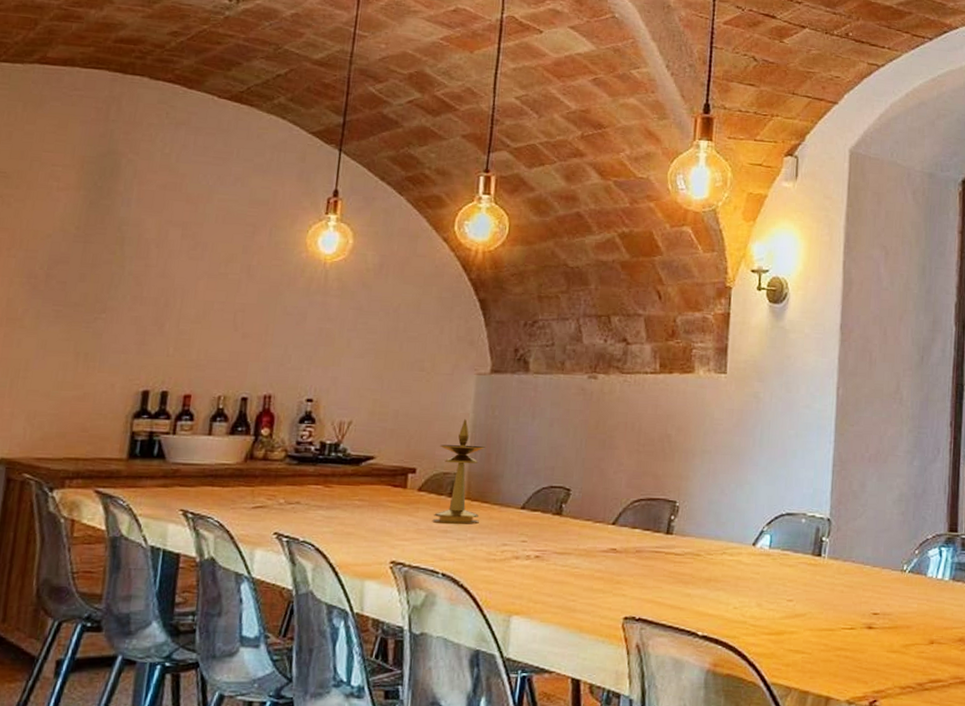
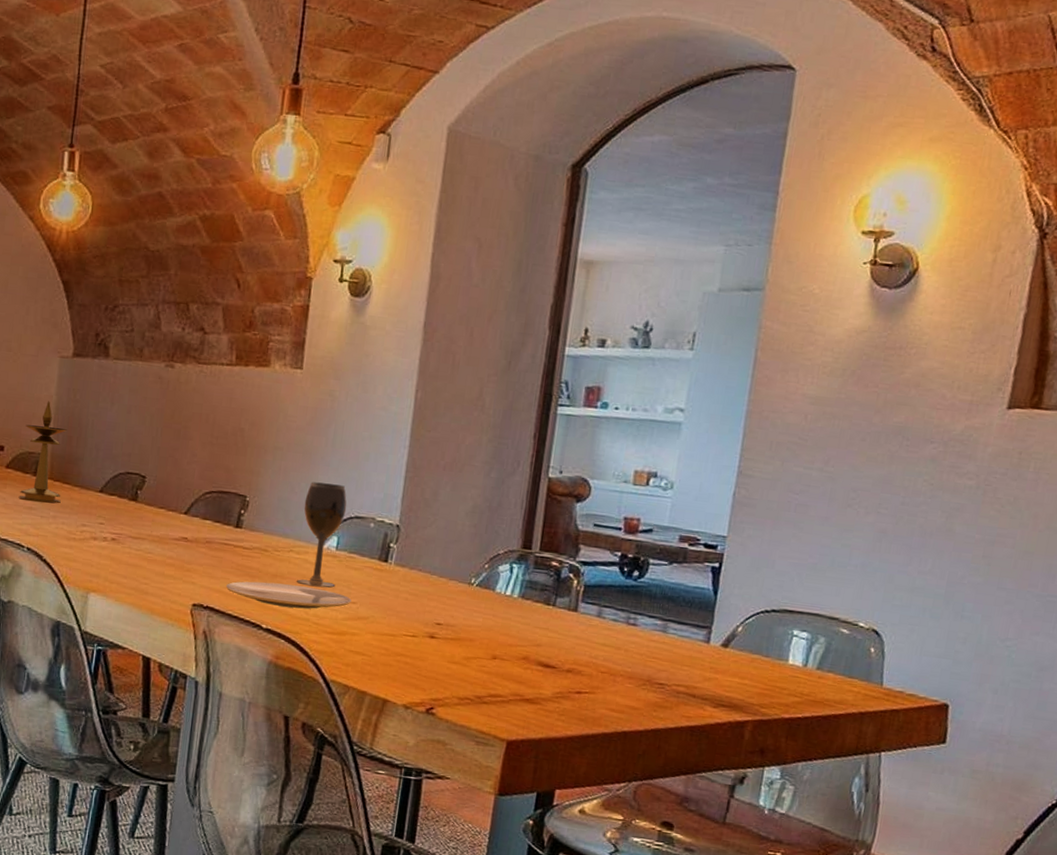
plate: none [658,587,788,612] -> present [225,581,352,609]
wine glass: none [731,482,778,588] -> present [297,482,347,588]

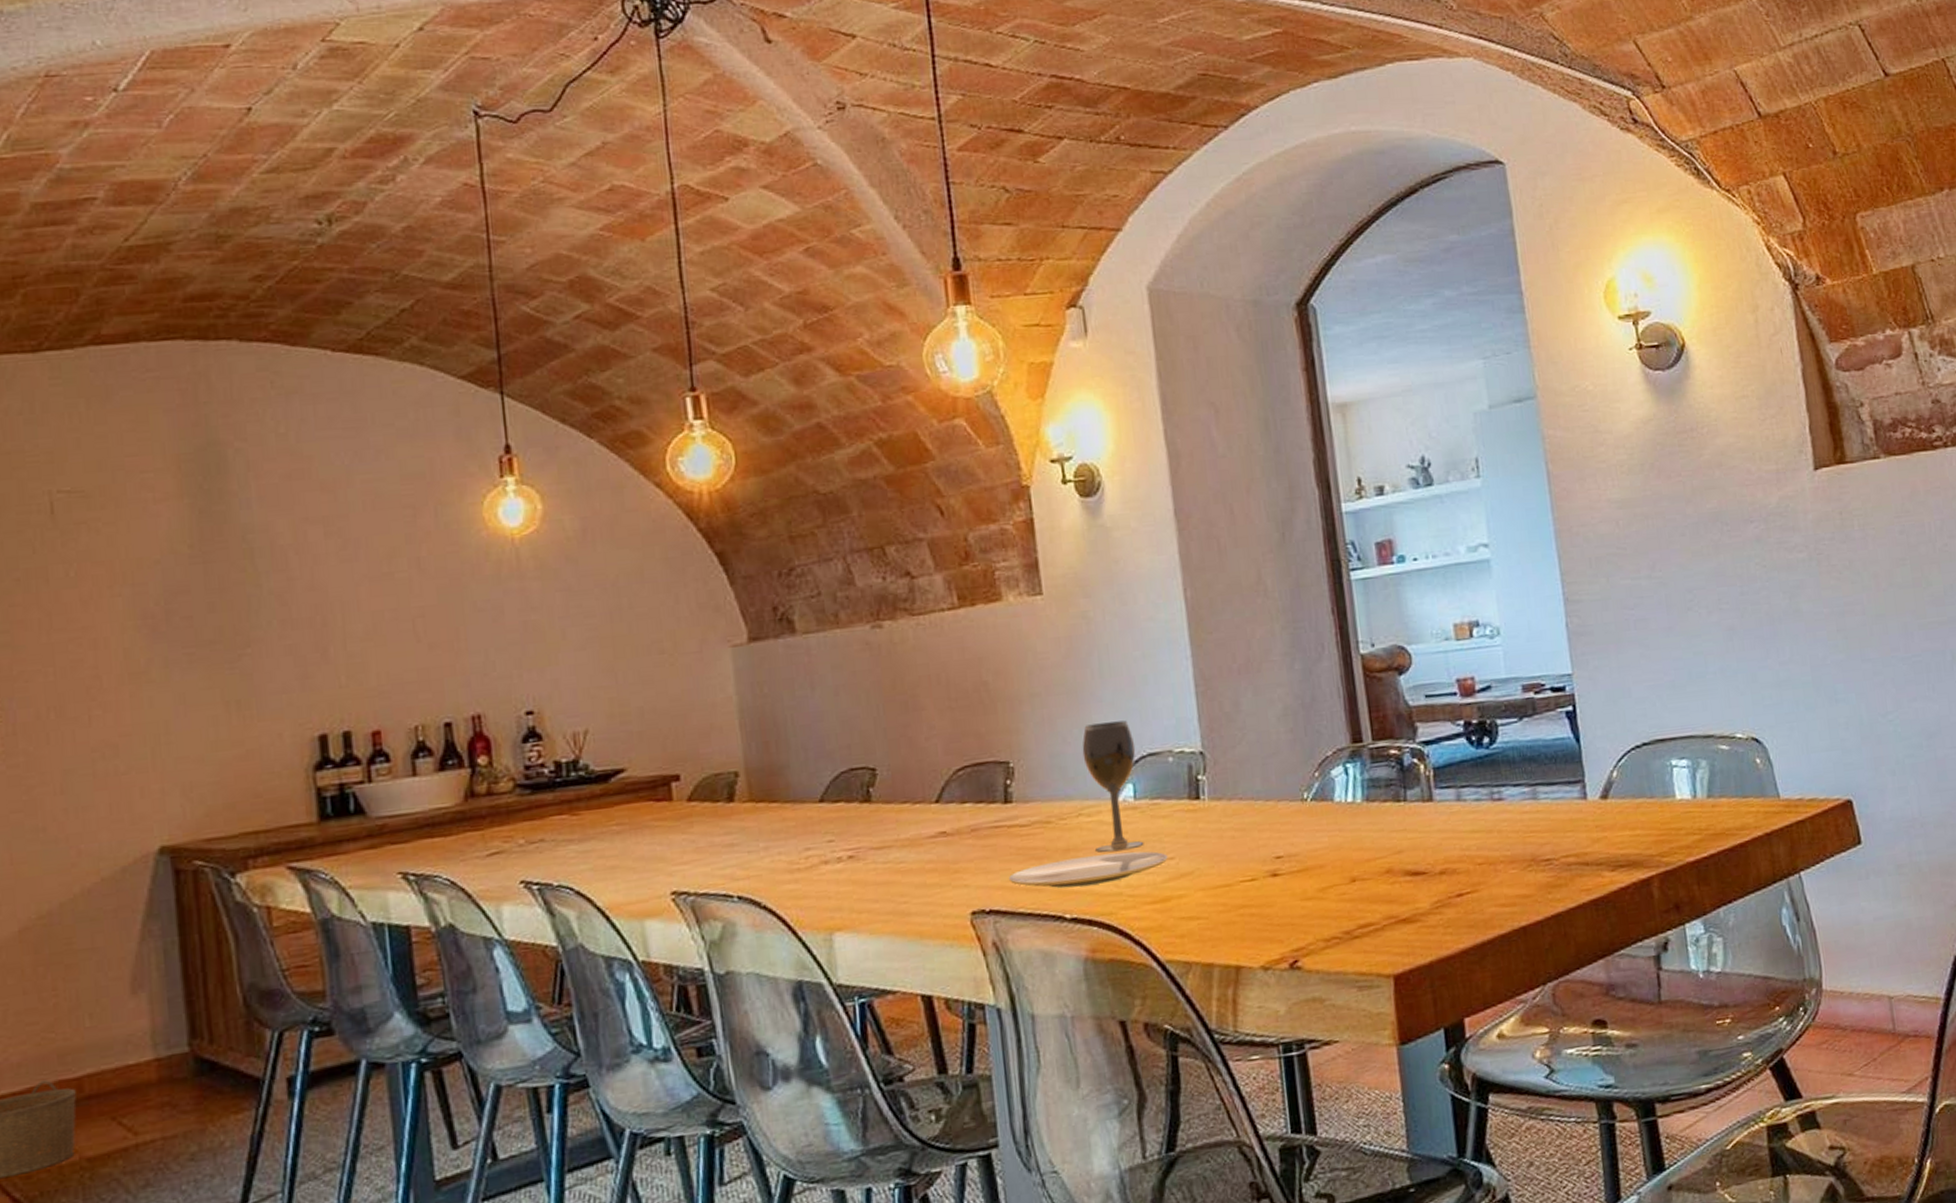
candlestick: present [18,401,67,504] -> none [703,704,771,837]

